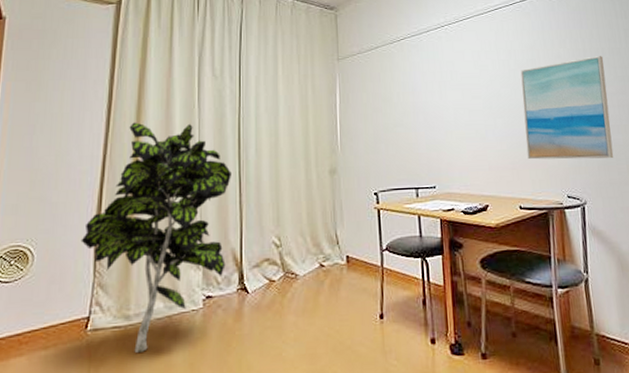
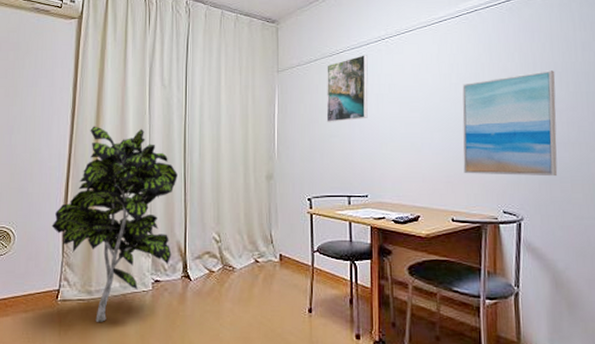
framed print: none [388,42,432,111] -> present [326,55,368,122]

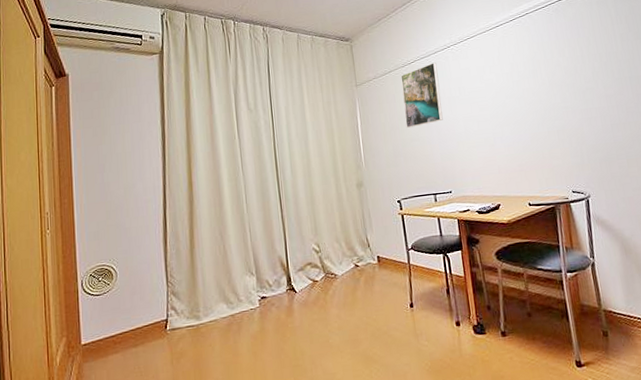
indoor plant: present [51,126,177,322] -> none [153,152,275,346]
wall art: present [462,69,558,177] -> none [523,60,615,161]

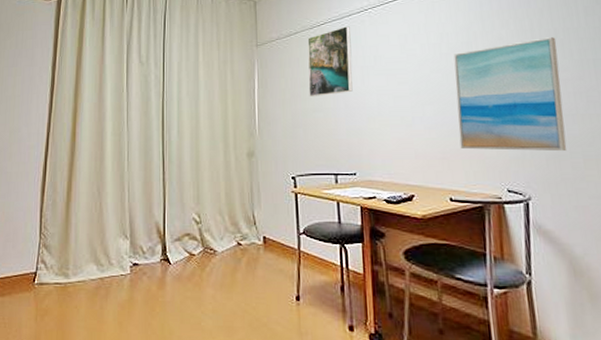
wall art: none [523,60,615,161] -> present [453,36,567,152]

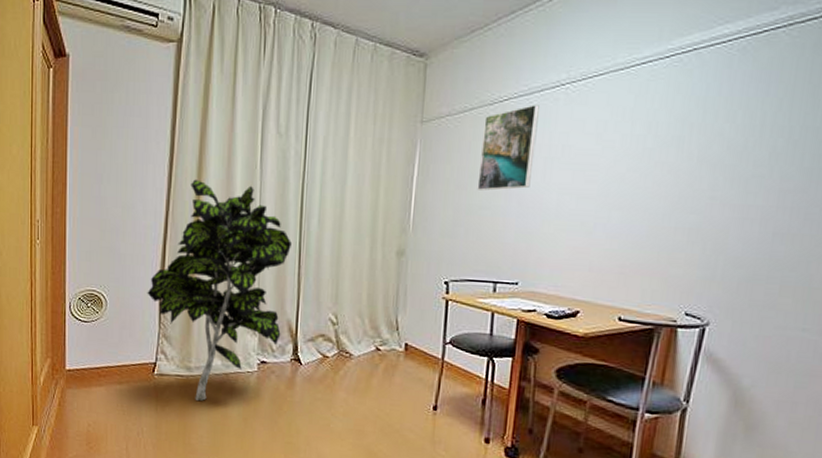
indoor plant: none [29,104,156,307] -> present [147,179,291,401]
wall art: present [453,36,567,152] -> none [643,135,789,276]

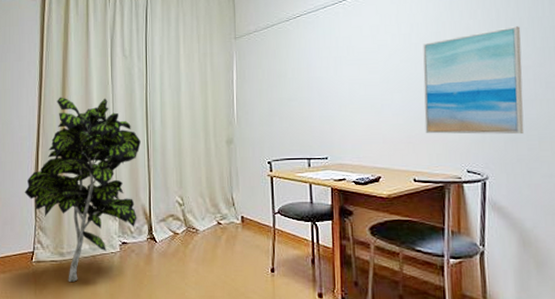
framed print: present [477,105,539,191] -> none [284,18,326,86]
wall art: none [643,135,789,276] -> present [423,25,525,135]

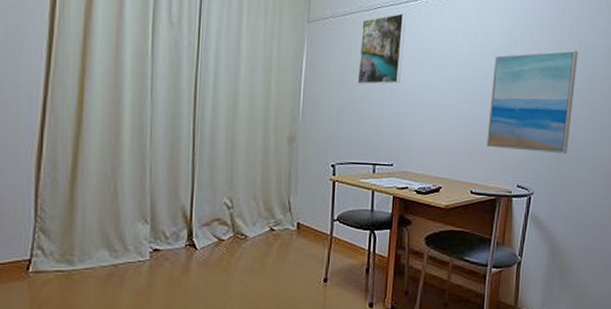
indoor plant: present [24,97,141,282] -> none [20,64,185,296]
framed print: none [284,18,326,86] -> present [357,13,406,85]

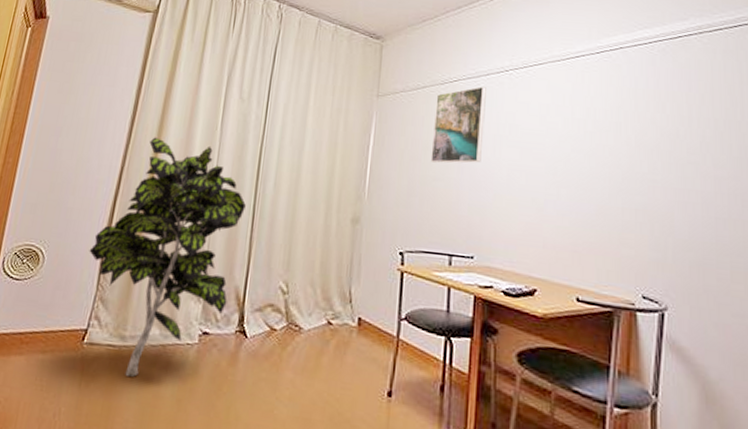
indoor plant: none [20,64,185,296] -> present [89,137,246,377]
wall art: present [486,49,579,155] -> none [595,127,716,260]

